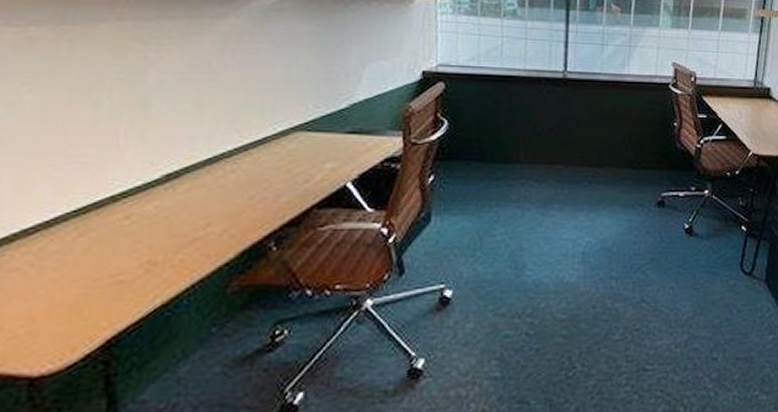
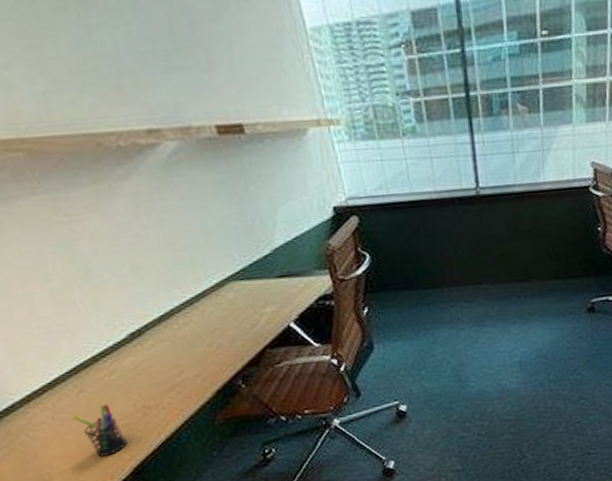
pen holder: none [57,254,112,321] -> present [73,404,127,457]

